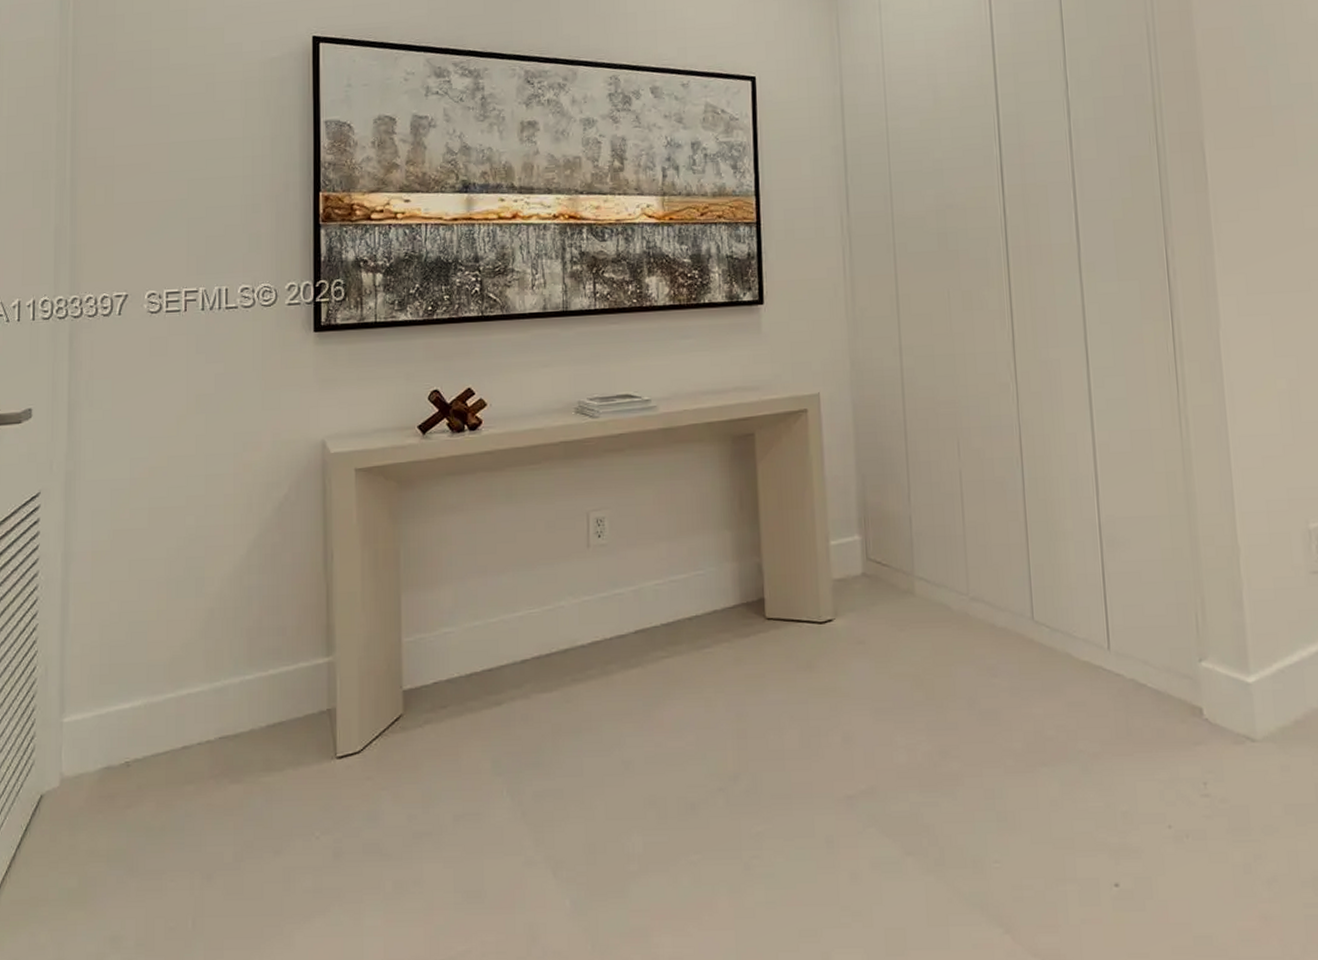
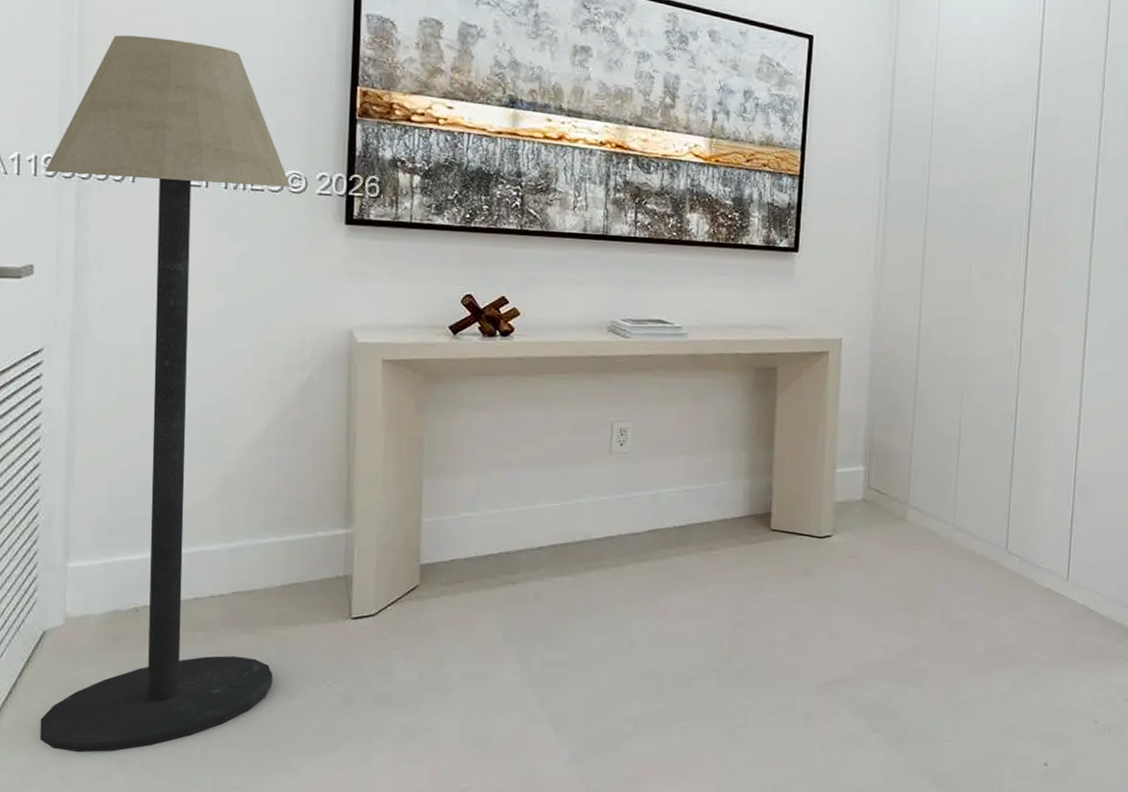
floor lamp: none [37,171,262,931] -> present [40,35,290,753]

